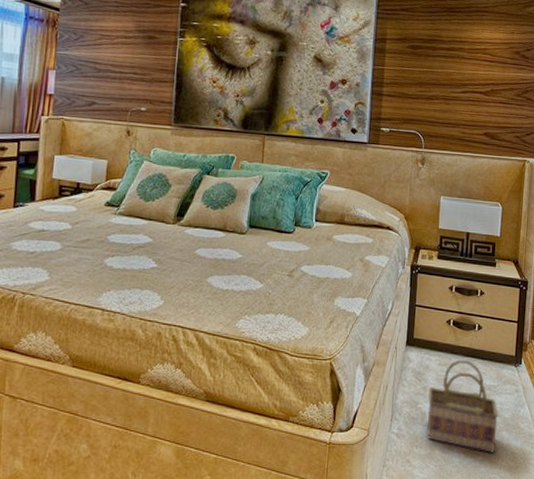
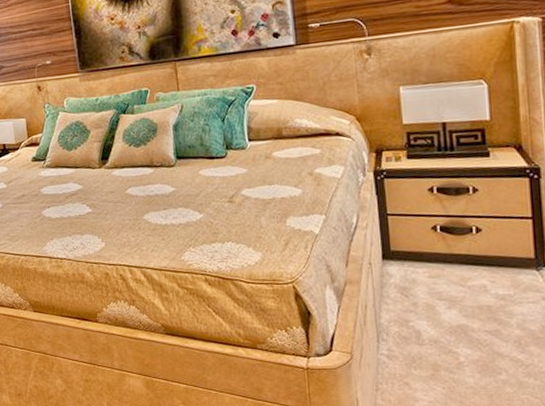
basket: present [426,359,499,453] -> none [420,268,523,371]

